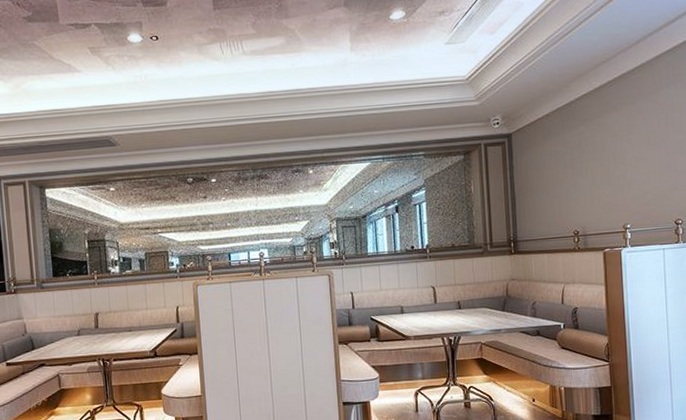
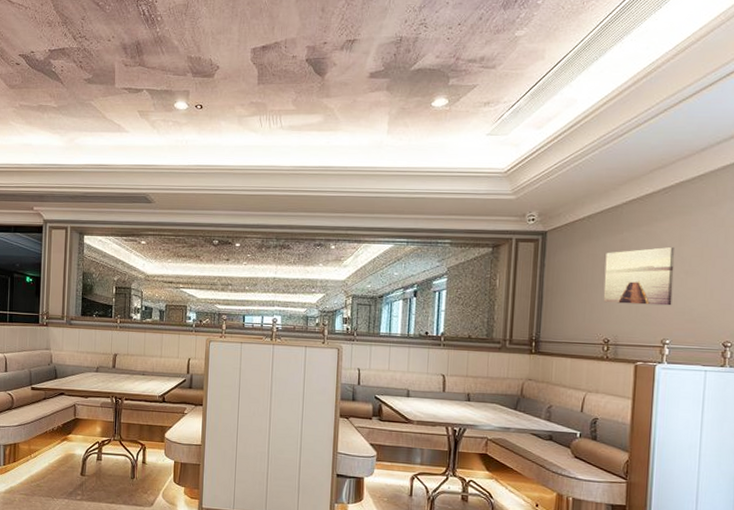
wall art: none [566,136,628,196] -> present [603,246,675,306]

